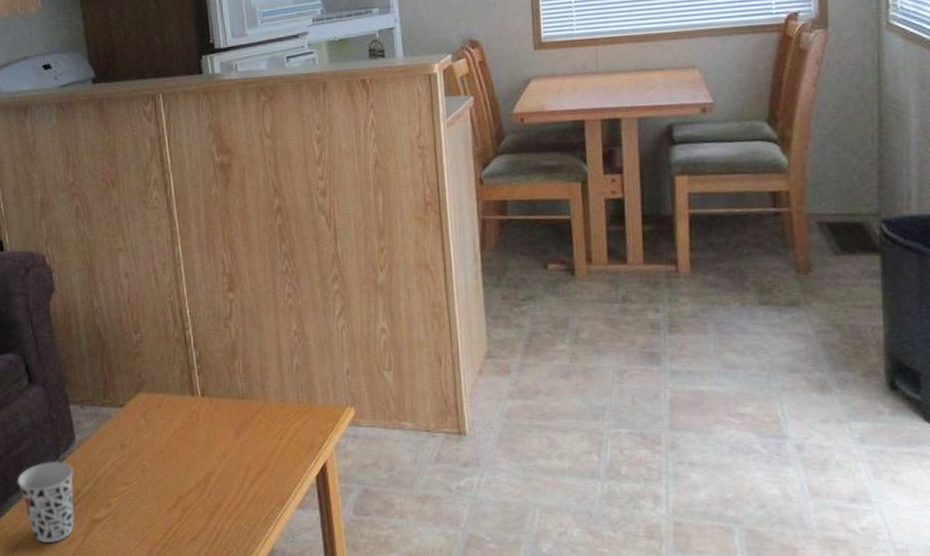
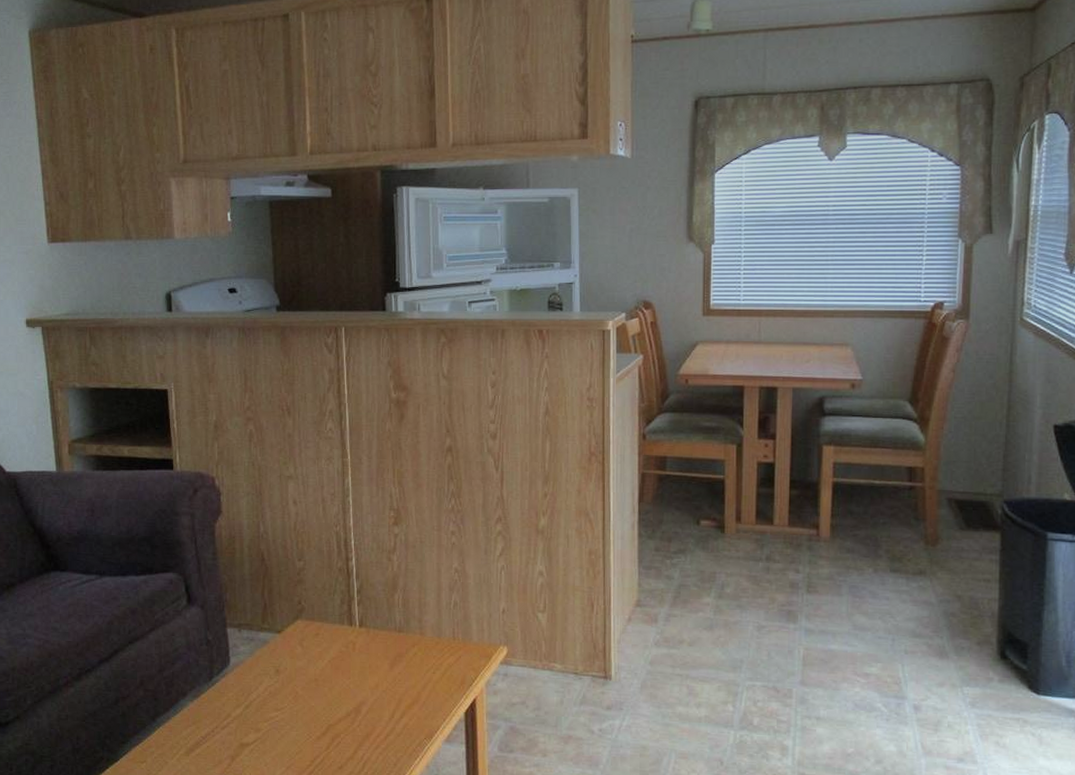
cup: present [16,461,75,543] -> none [167,682,226,765]

